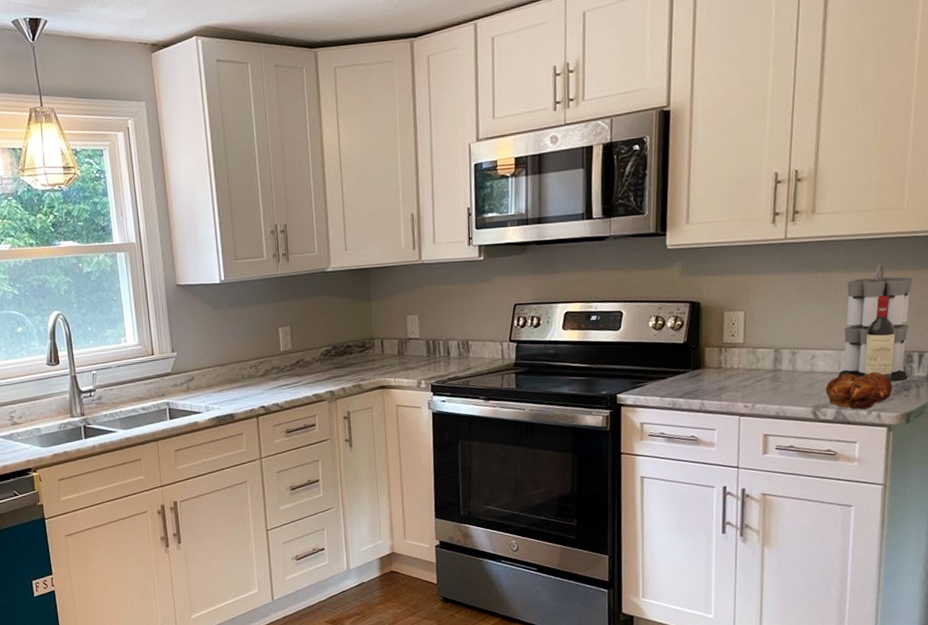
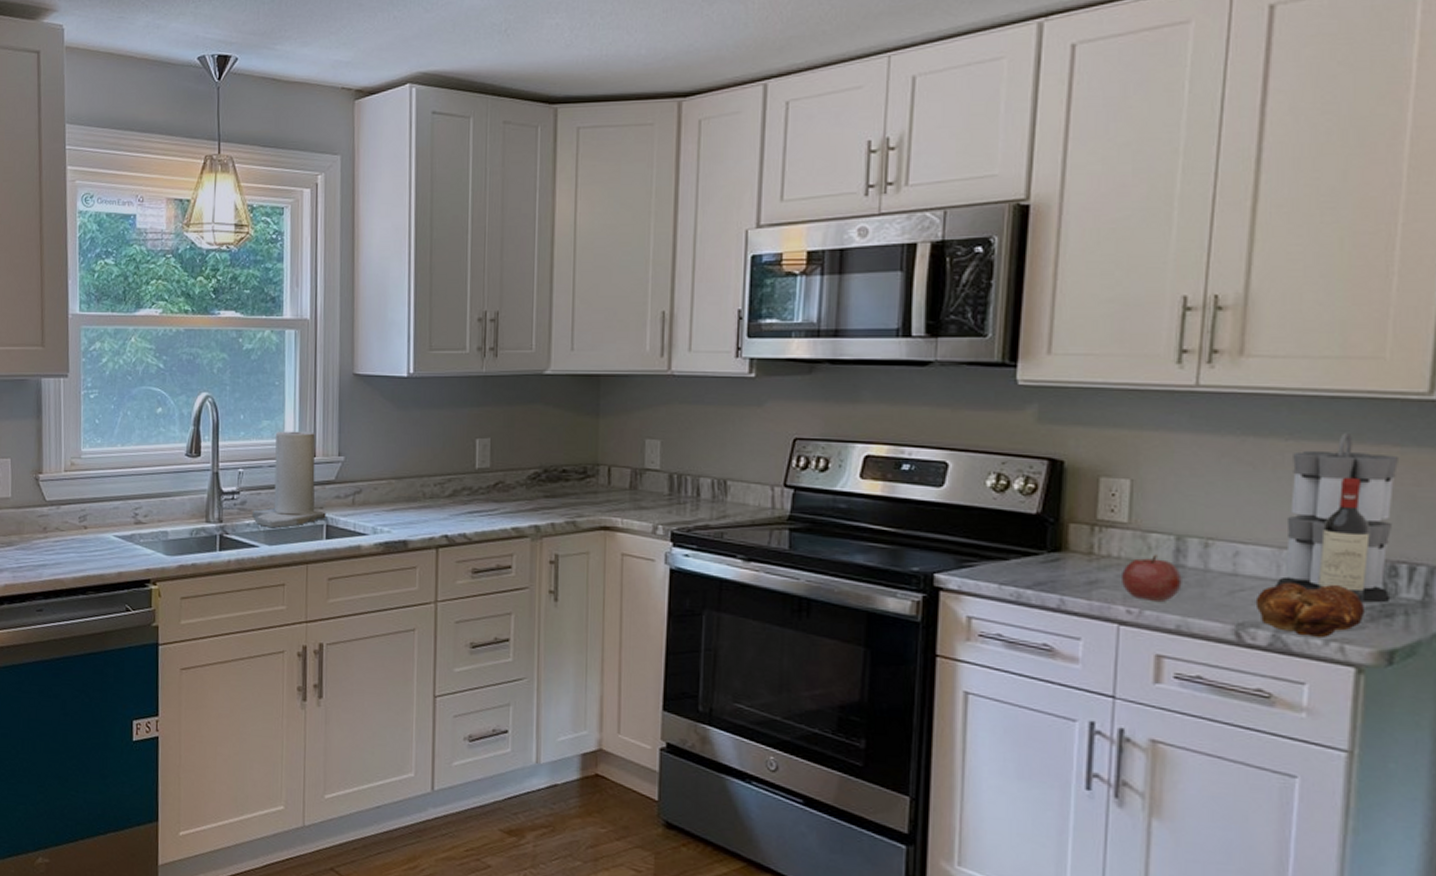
paper towel: none [107,335,168,416] -> present [251,431,326,528]
fruit: none [740,363,779,398] -> present [1120,554,1182,603]

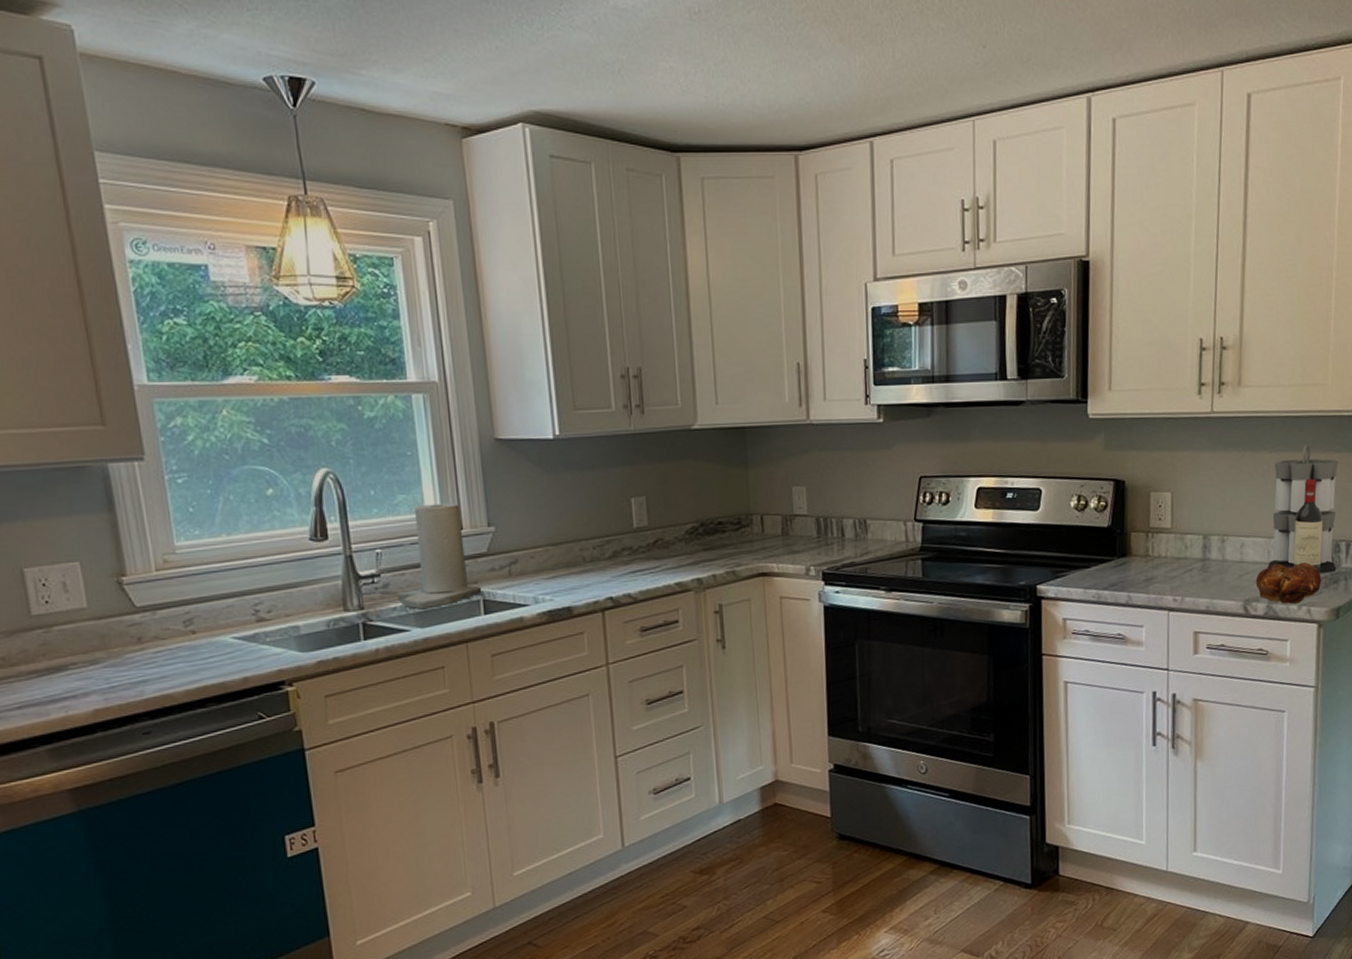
fruit: present [1120,554,1182,603] -> none [1168,551,1209,590]

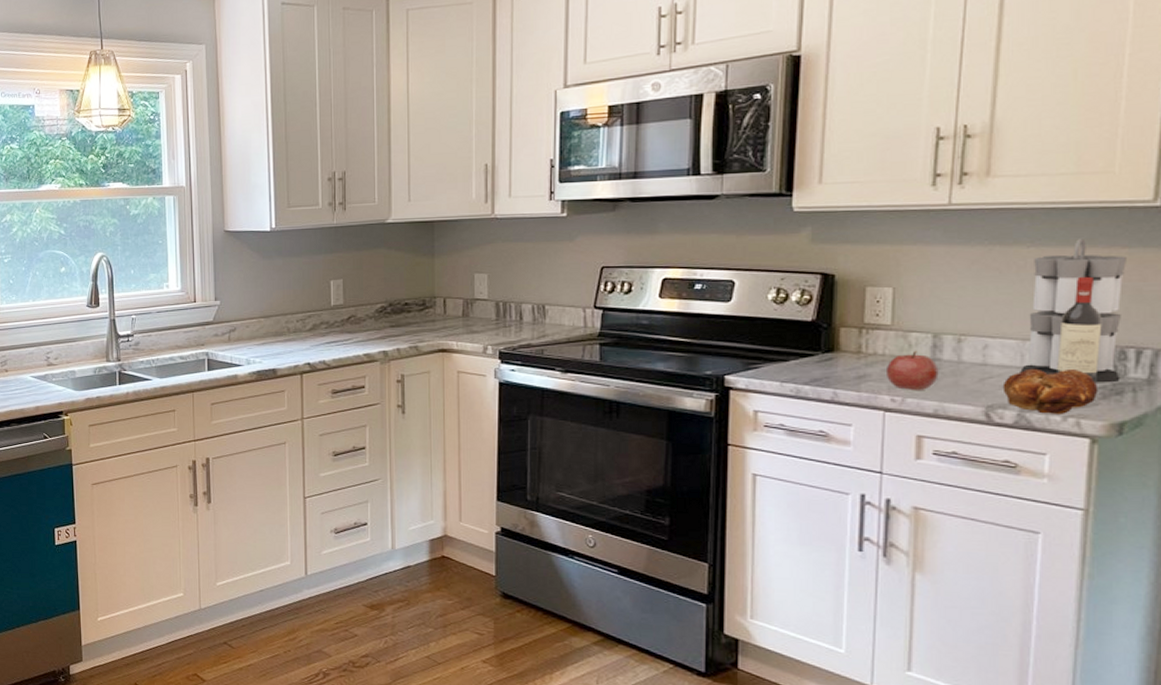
paper towel: present [397,503,482,610] -> none [144,281,207,364]
fruit: none [1168,551,1209,590] -> present [885,350,939,391]

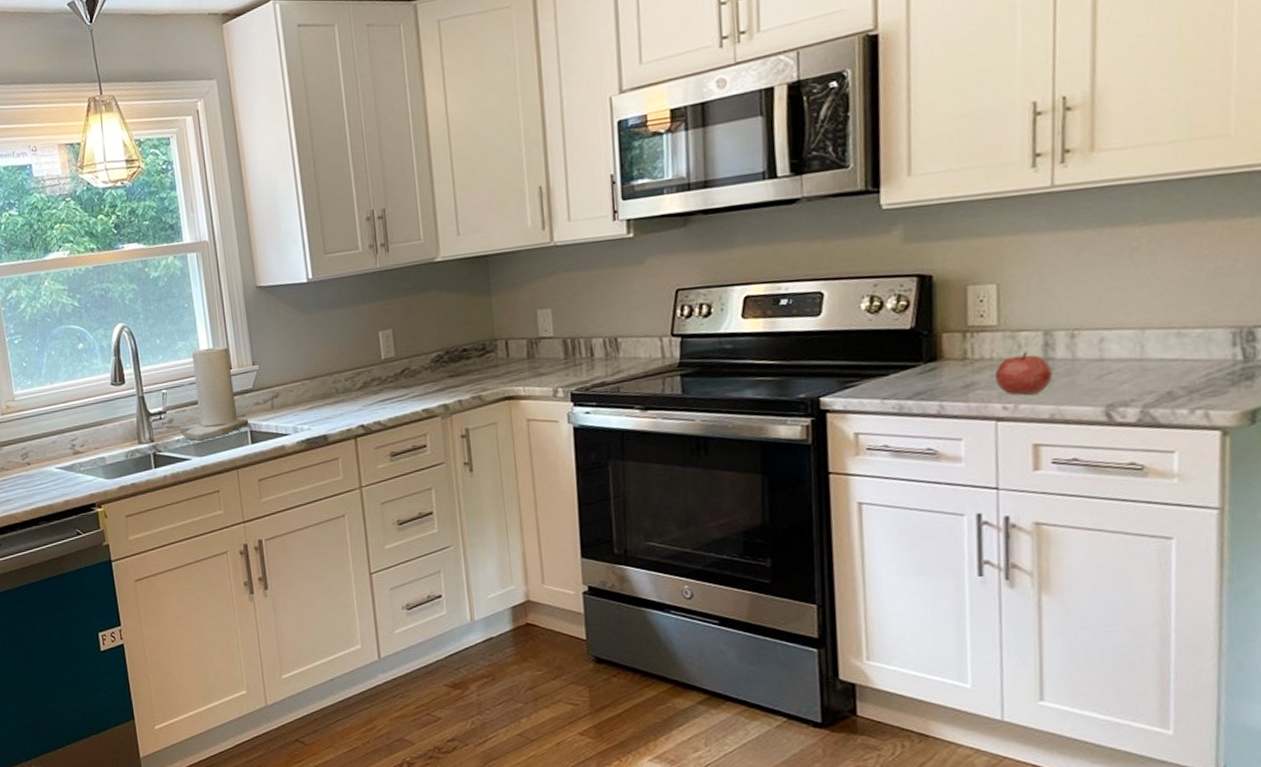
paper towel: none [144,281,207,364] -> present [180,346,249,441]
bread loaf: present [1002,368,1099,416] -> none [1122,355,1227,409]
spice rack: present [1020,237,1126,383] -> none [1140,210,1250,369]
wine bottle: present [1057,276,1102,383] -> none [1179,252,1227,369]

